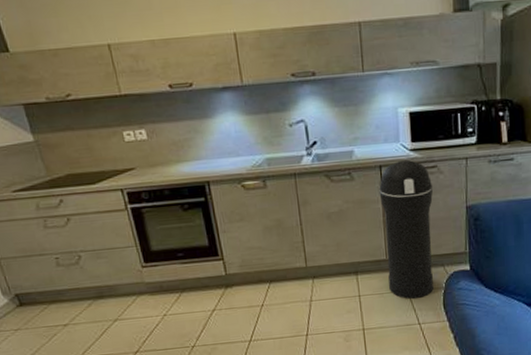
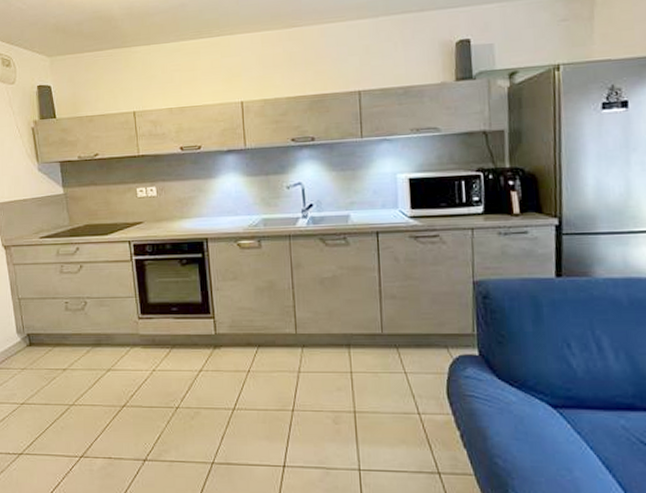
trash can: present [379,159,433,300] -> none [375,227,436,384]

